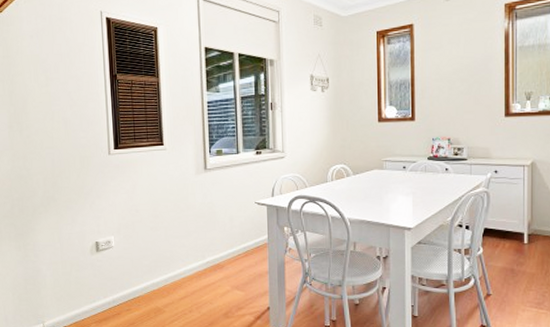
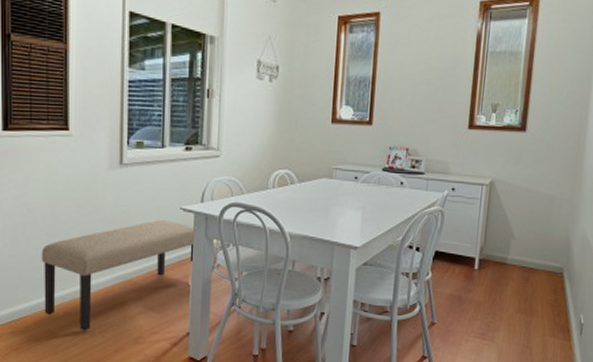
bench: none [147,213,270,308] -> present [41,220,197,331]

